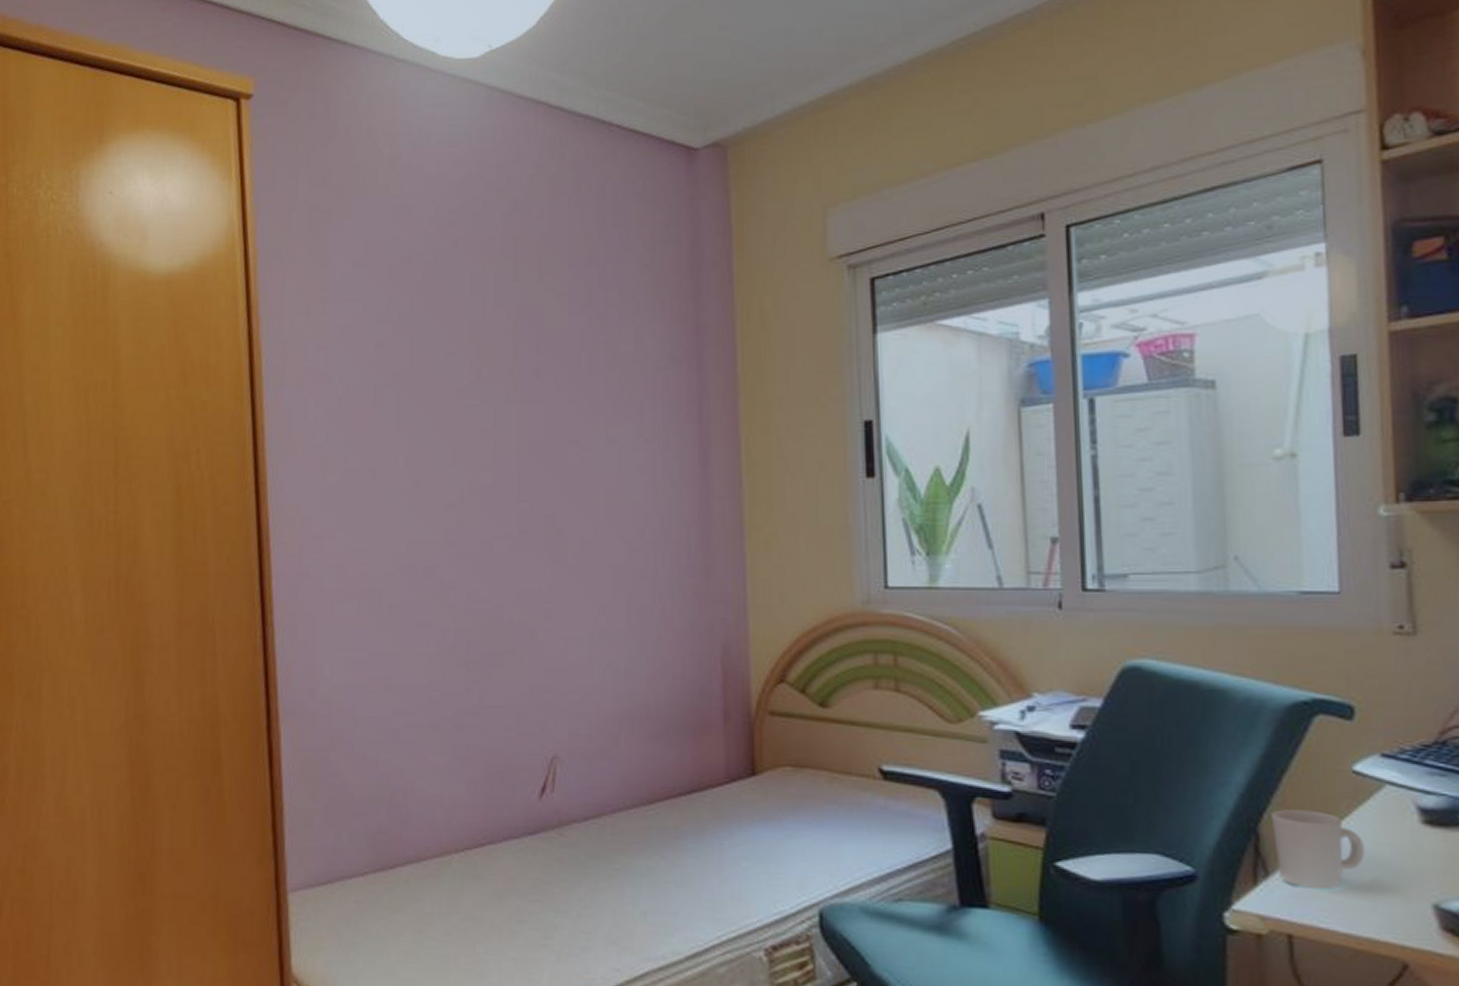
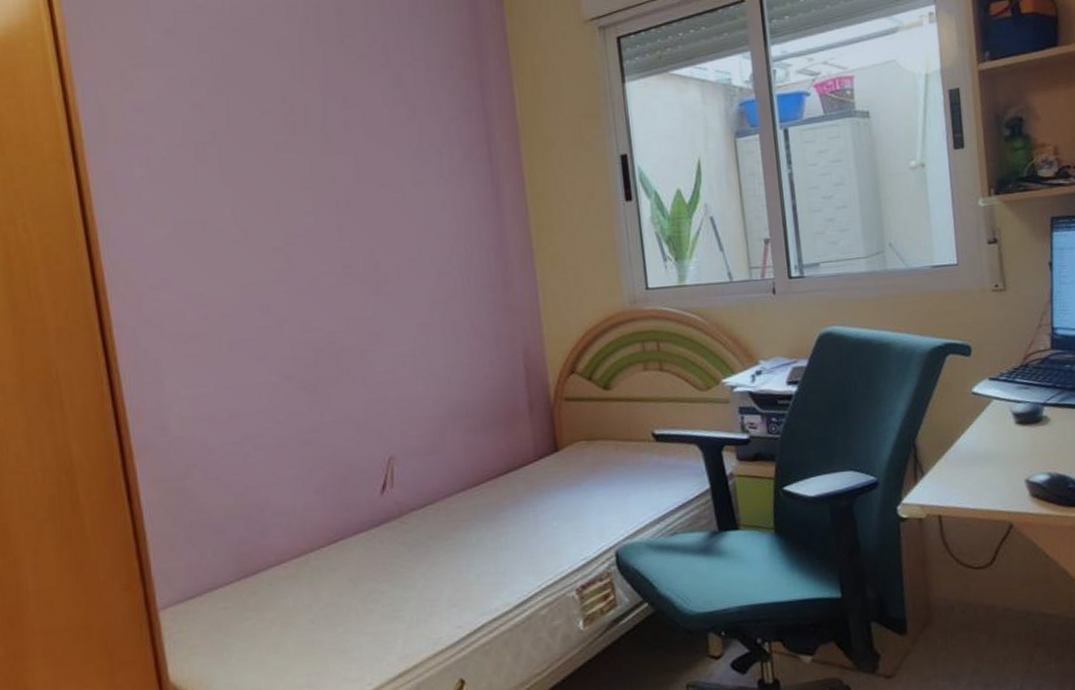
mug: present [1270,809,1366,891] -> none [923,424,983,481]

